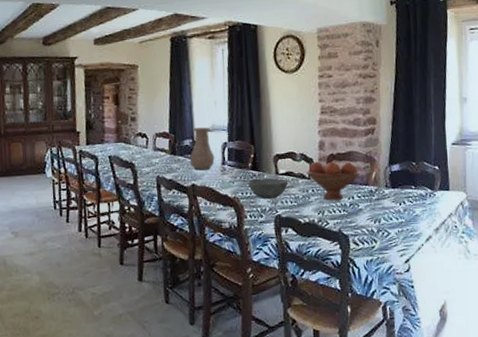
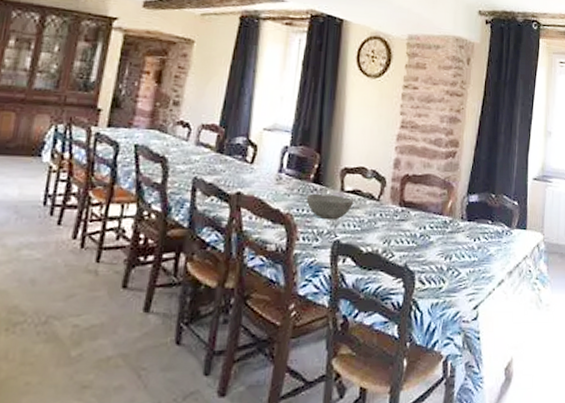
vase: present [189,127,215,171] -> none [239,123,271,177]
fruit bowl: present [306,161,361,201] -> none [376,181,437,229]

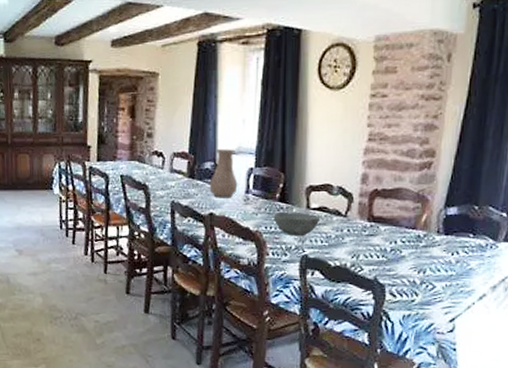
vase: none [239,123,271,177] -> present [209,148,238,198]

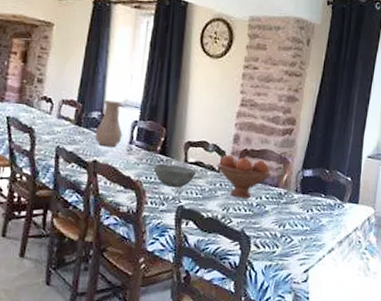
fruit bowl: none [343,197,409,244] -> present [217,154,273,199]

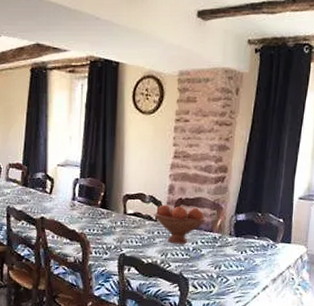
vase: present [95,99,123,148] -> none [40,161,65,204]
bowl: present [153,163,197,188] -> none [96,216,135,238]

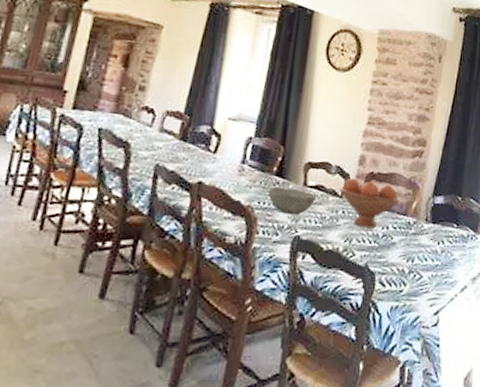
bowl: none [96,216,135,238] -> present [268,186,317,215]

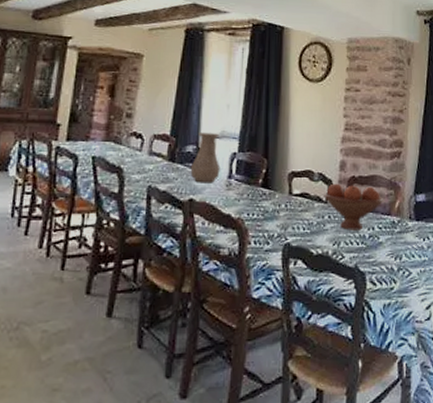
vase: none [202,112,236,167] -> present [190,131,221,183]
bowl: present [268,186,317,215] -> none [256,197,303,224]

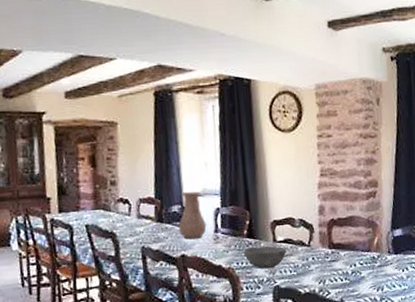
bowl: none [256,197,303,224] -> present [243,246,287,269]
fruit bowl: present [324,183,384,230] -> none [306,226,363,269]

